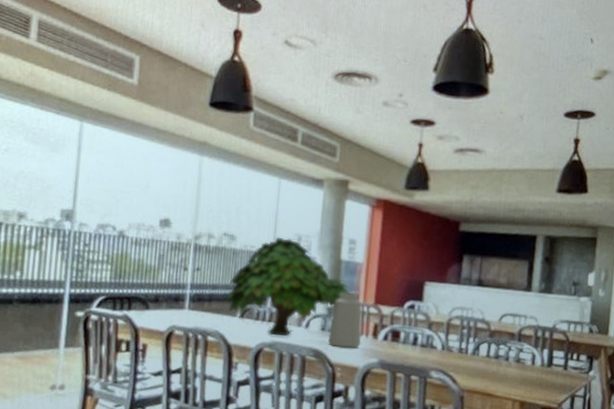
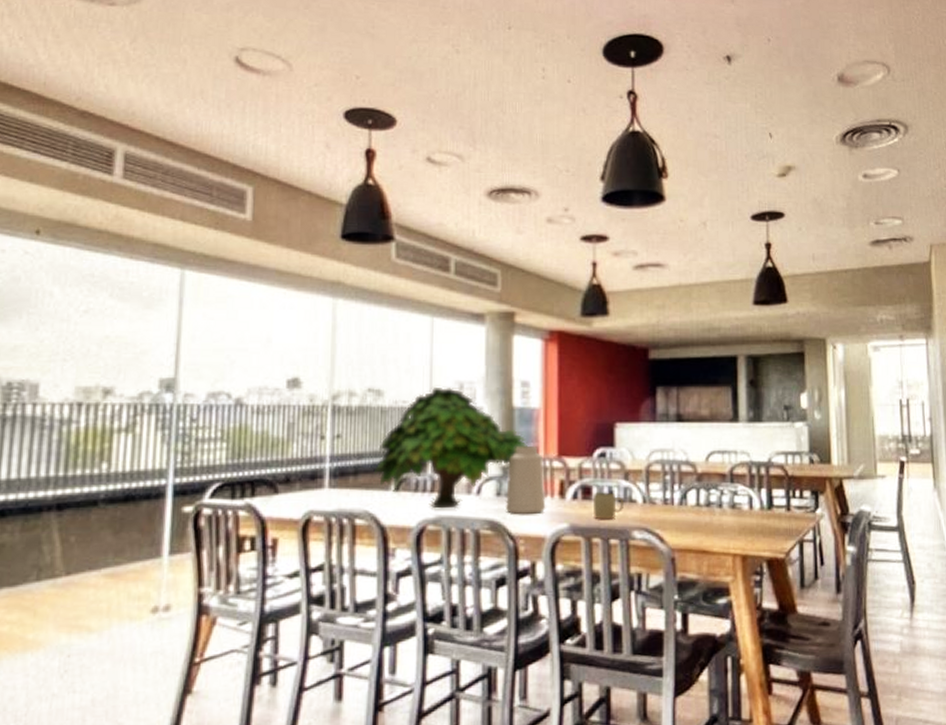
mug: none [399,337,426,360] -> present [592,492,623,520]

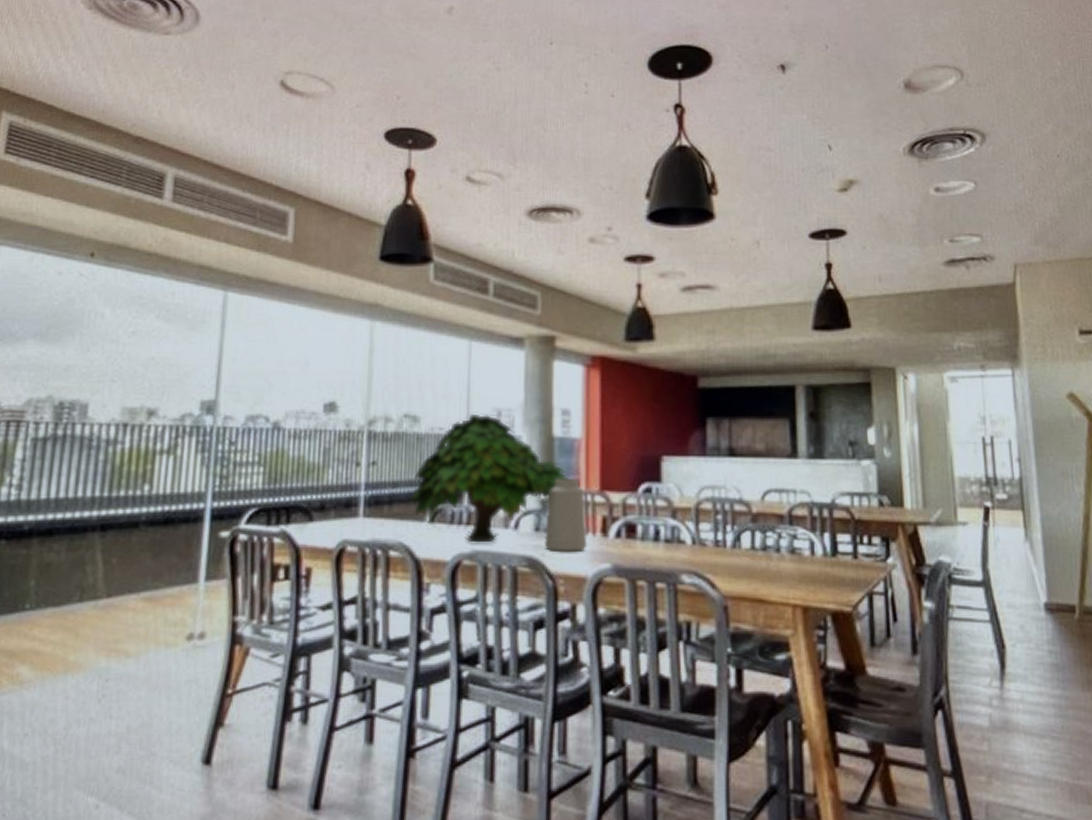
mug: present [592,492,623,520] -> none [637,531,671,561]

